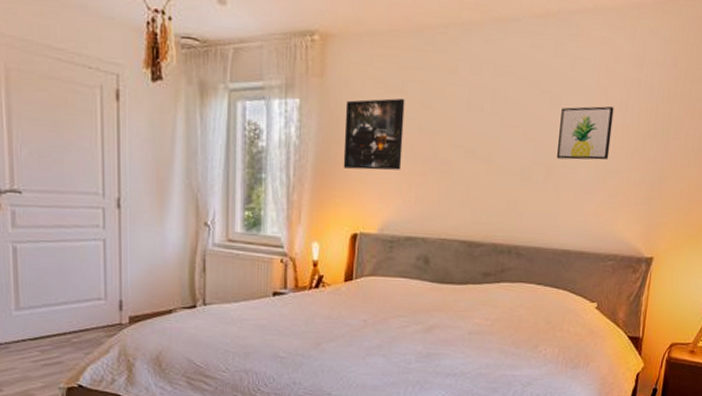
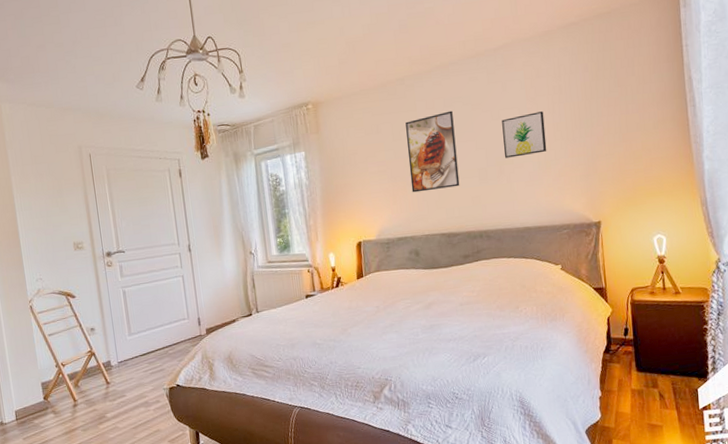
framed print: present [343,98,405,170] -> none [338,137,386,195]
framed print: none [433,82,503,184] -> present [405,110,460,193]

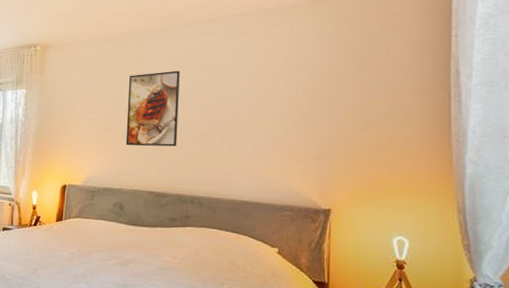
wall art: present [502,111,547,158] -> none [229,84,279,127]

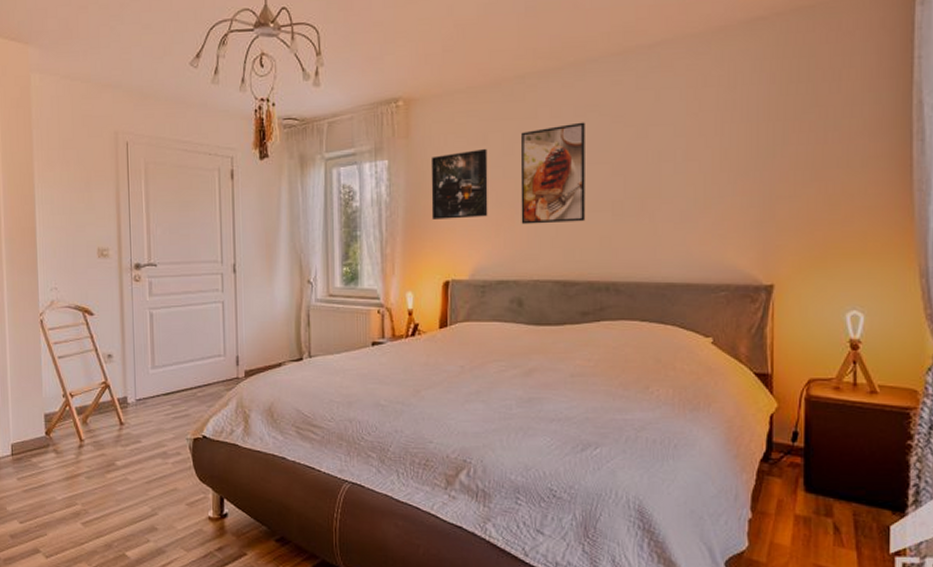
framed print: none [56,86,103,138] -> present [431,149,488,219]

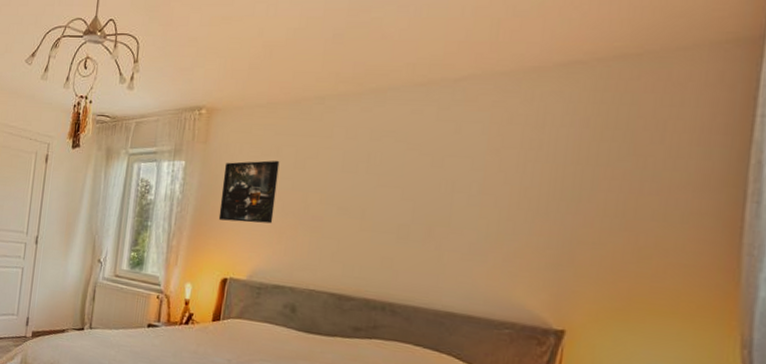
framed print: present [520,122,586,225] -> none [304,145,380,240]

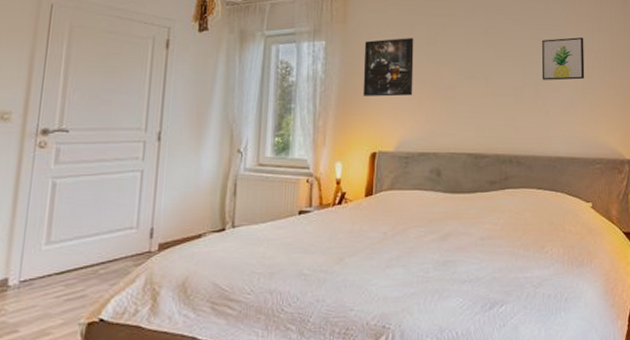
wall art: none [438,167,509,222] -> present [541,37,585,81]

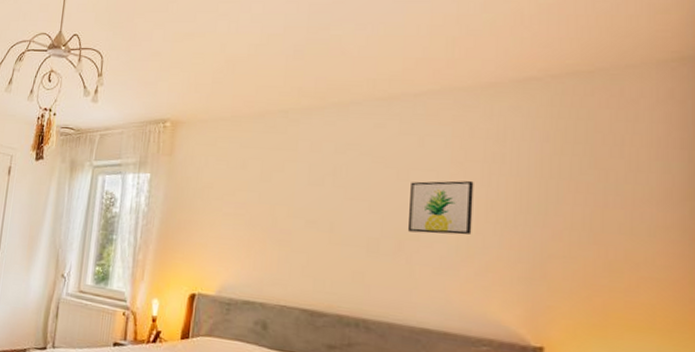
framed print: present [363,38,414,97] -> none [185,173,246,237]

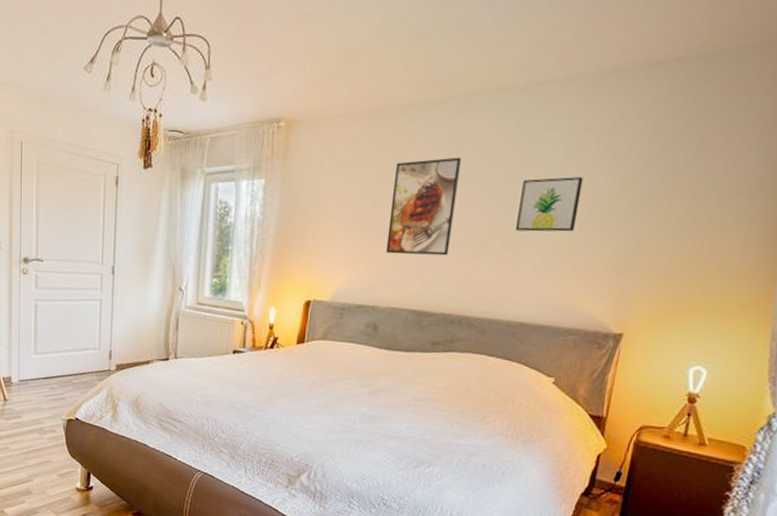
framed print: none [272,158,345,254] -> present [385,157,461,256]

